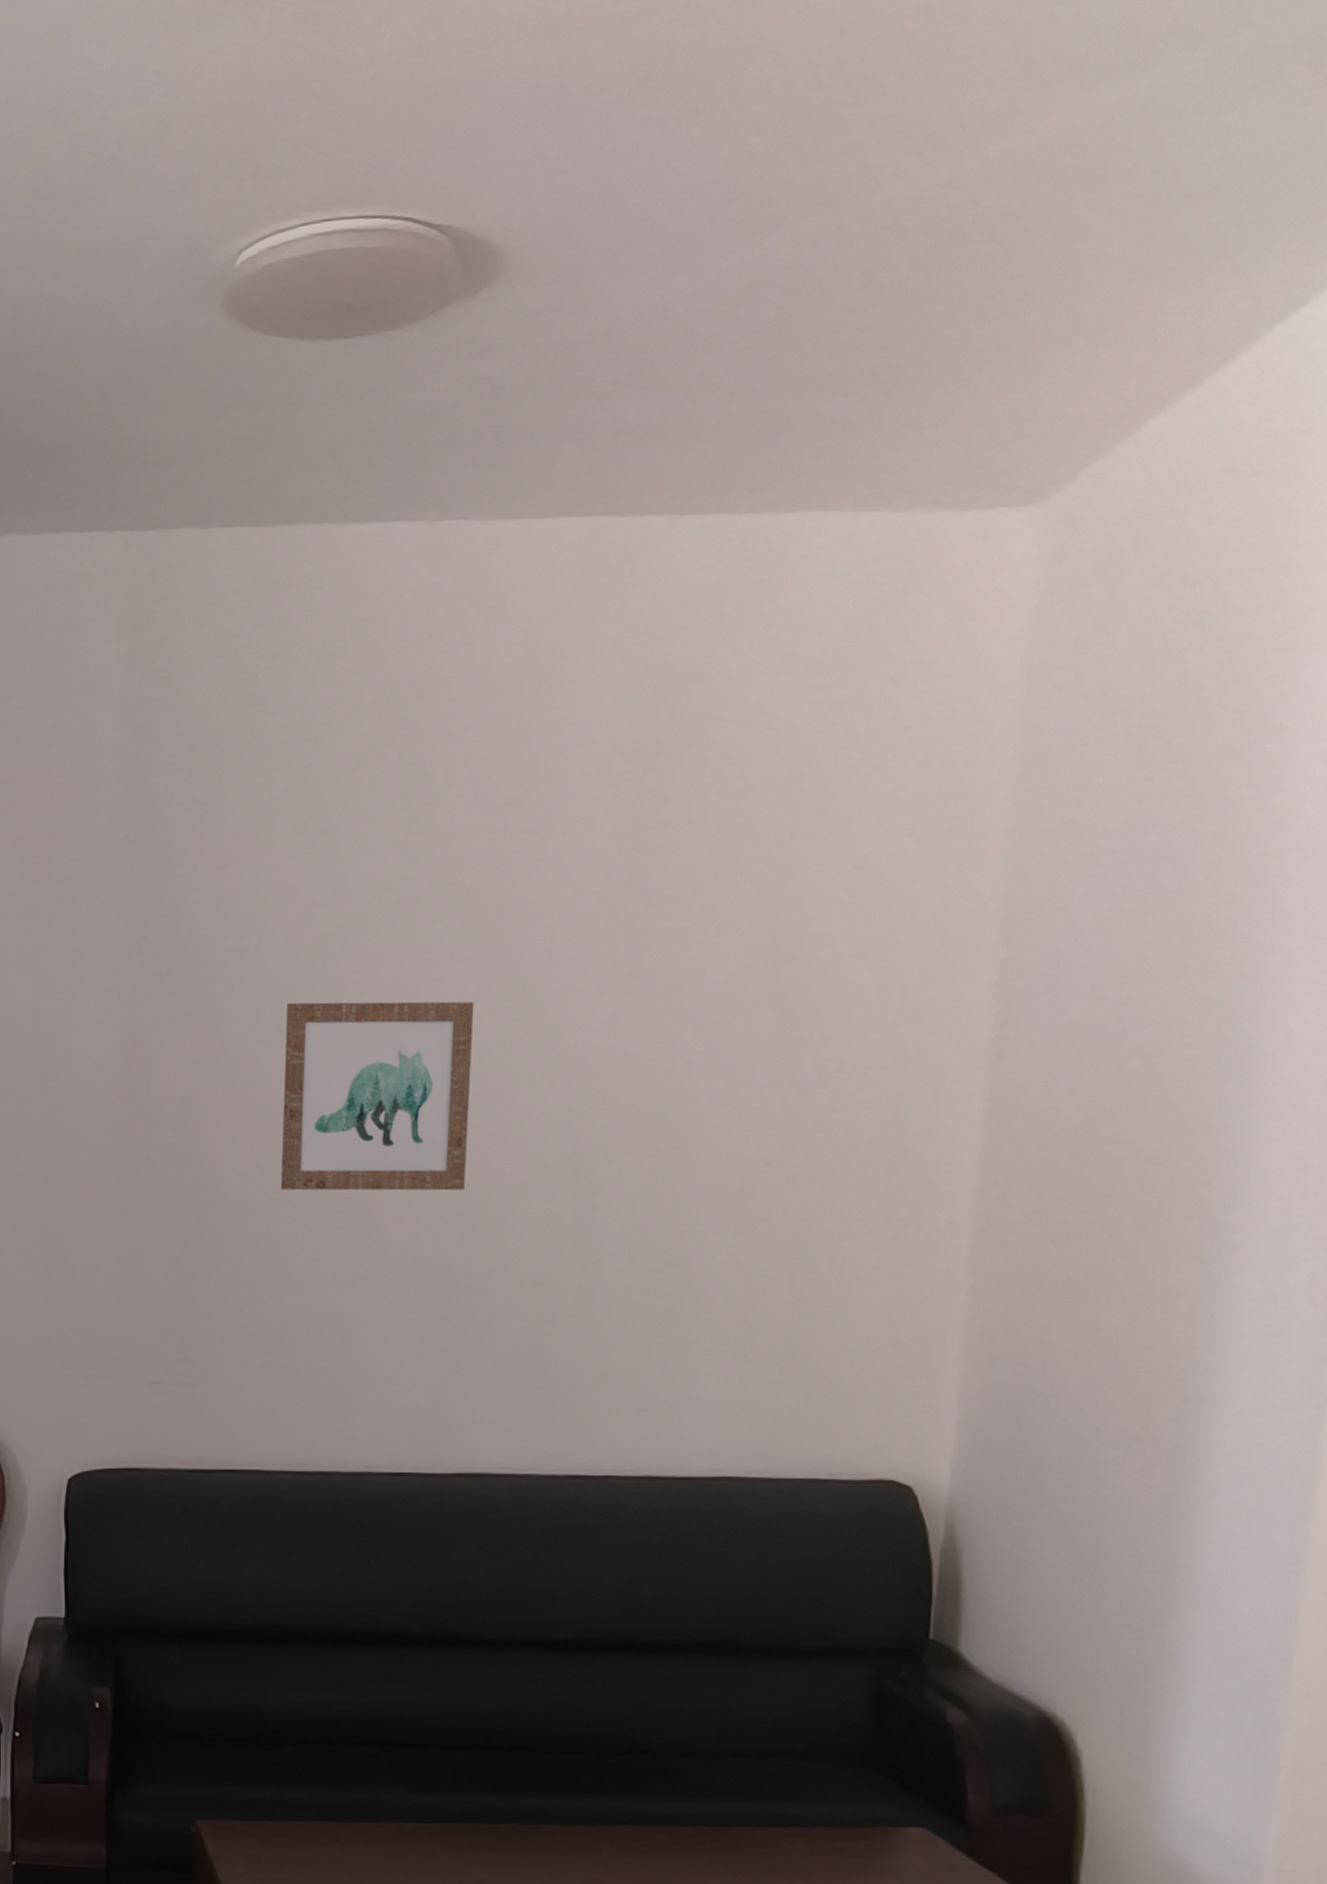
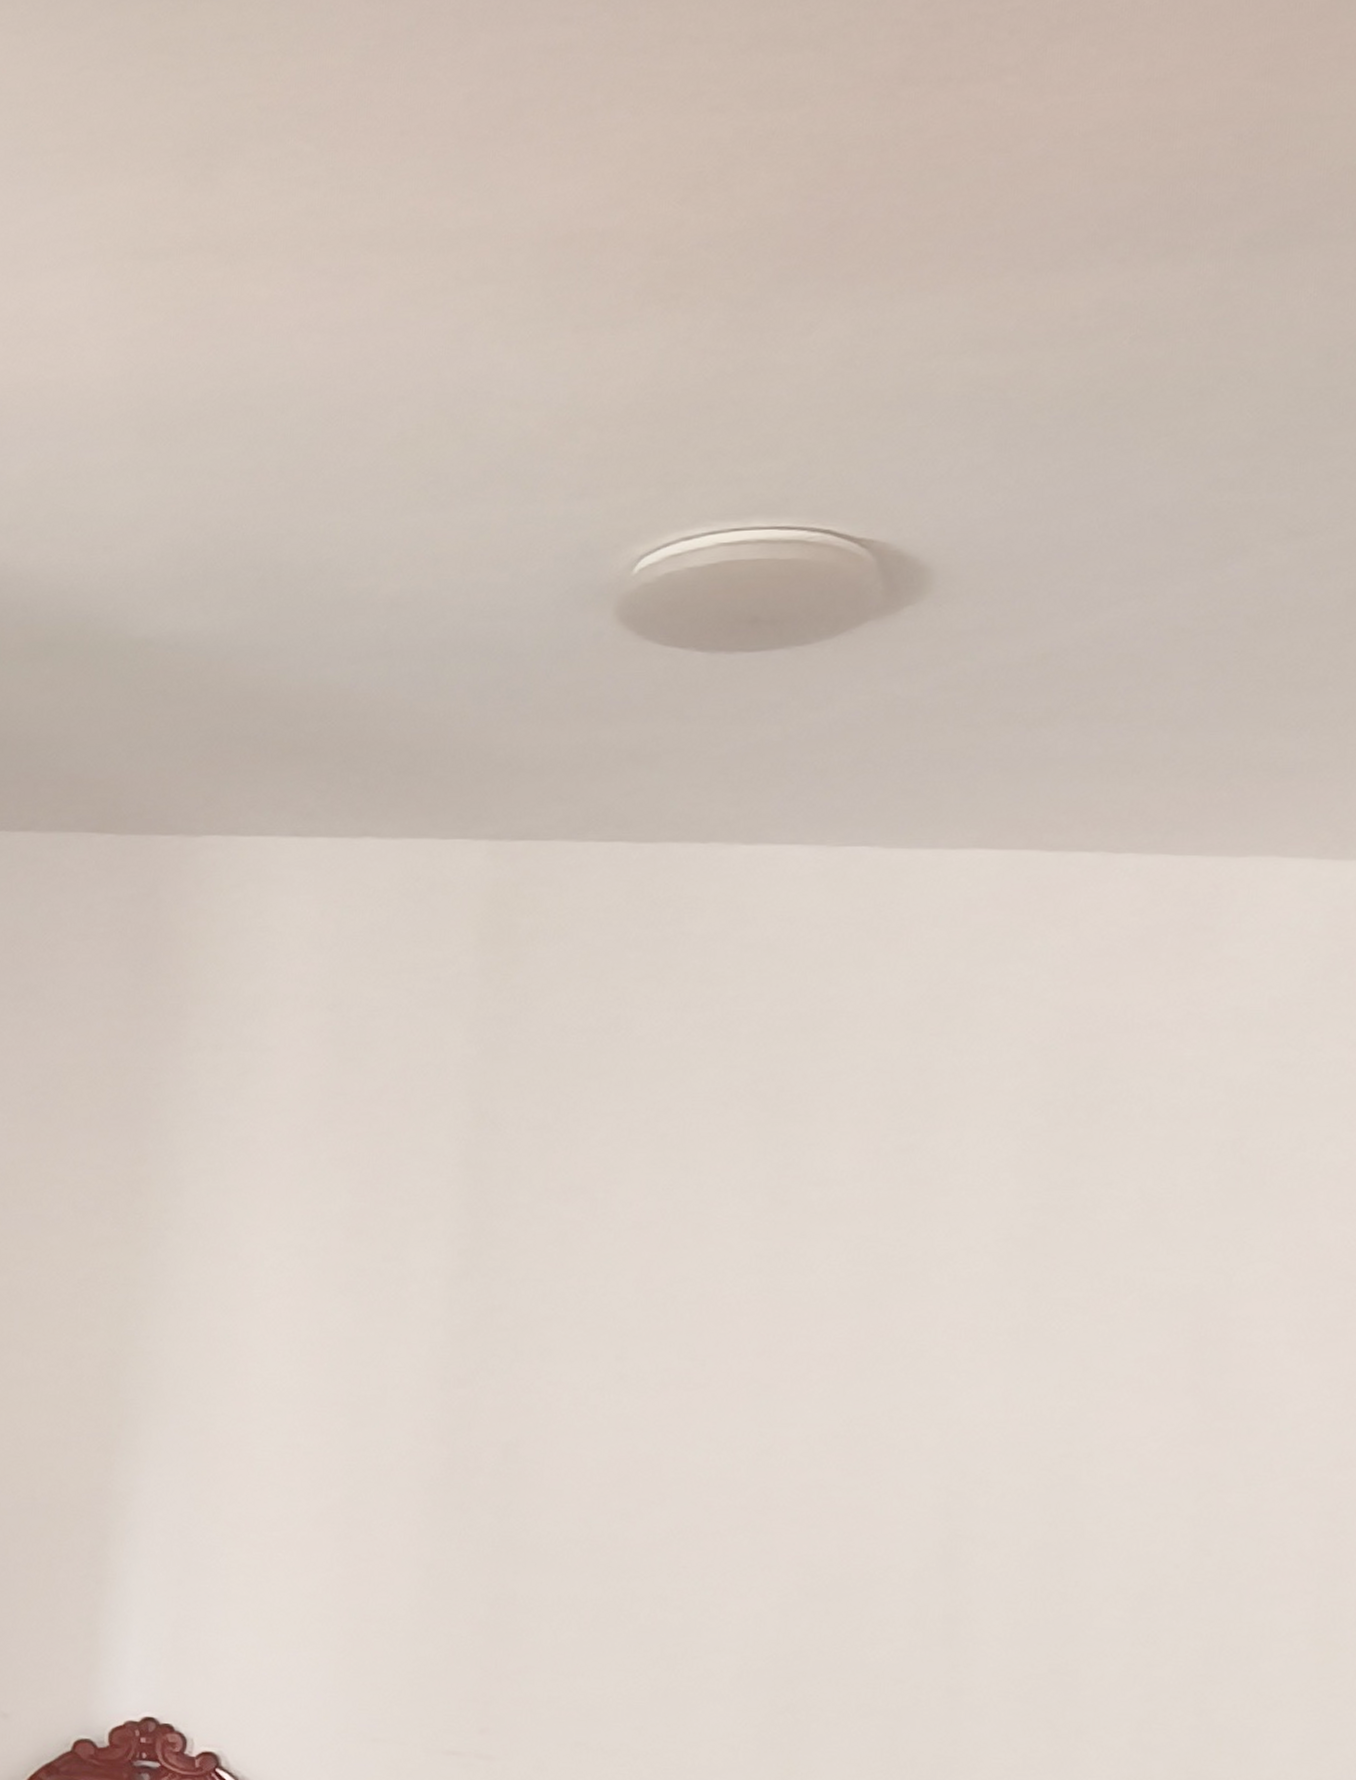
wall art: present [280,1001,474,1191] -> none [609,1349,845,1569]

